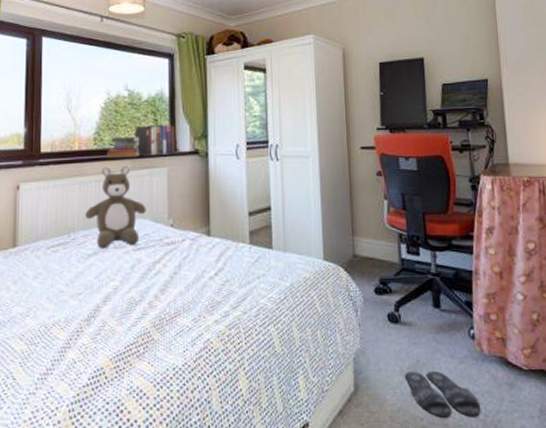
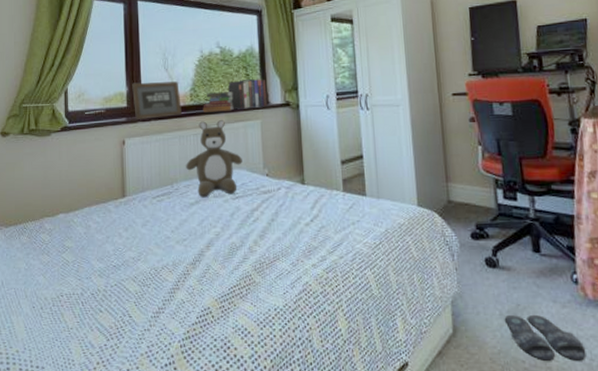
picture frame: none [31,123,84,163] -> present [132,81,182,120]

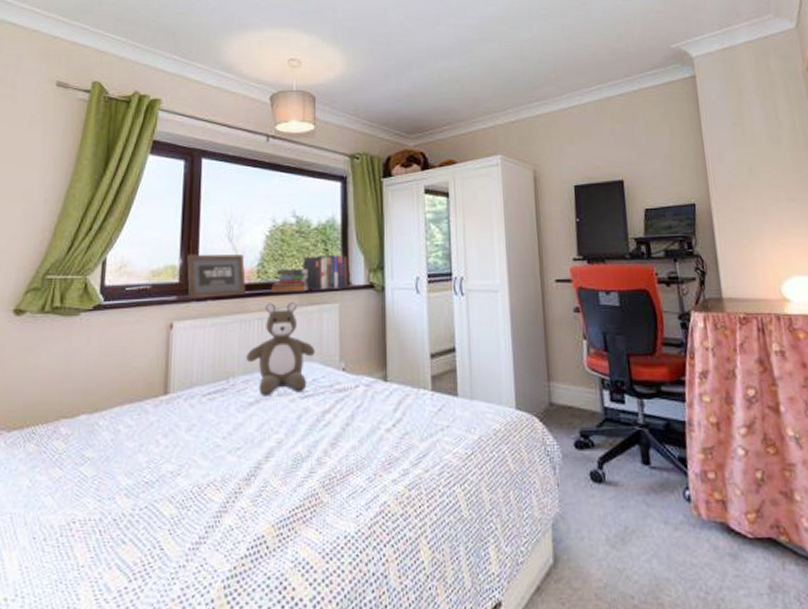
slippers: present [504,314,586,361] -> none [611,538,701,596]

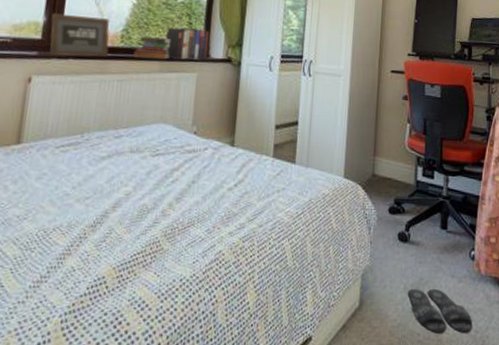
teddy bear: present [246,301,315,396] -> none [102,66,170,152]
slippers: none [611,538,701,596] -> present [407,288,473,333]

